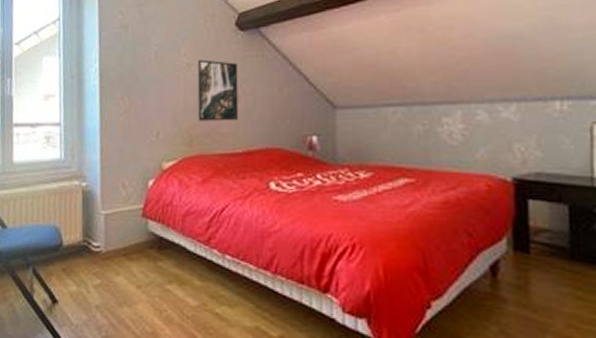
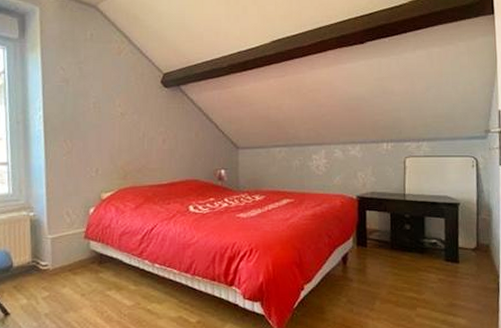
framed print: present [197,59,238,121] -> none [130,110,164,159]

